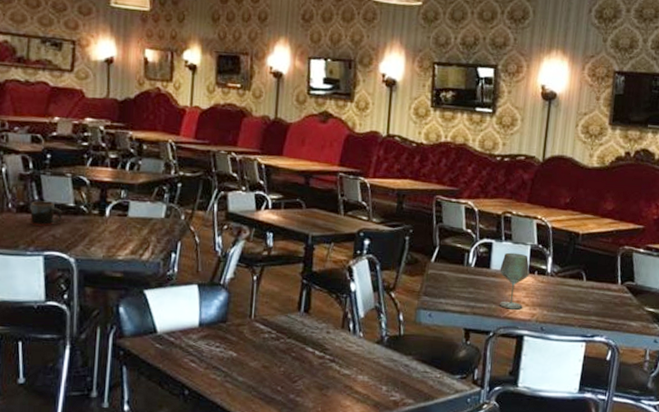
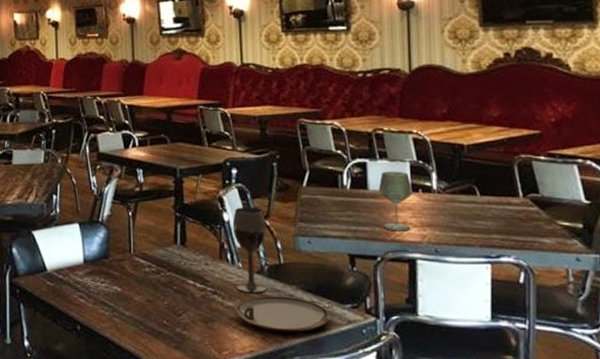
plate: none [351,365,440,401] -> present [235,296,330,333]
wine glass: none [354,278,392,363] -> present [232,207,267,293]

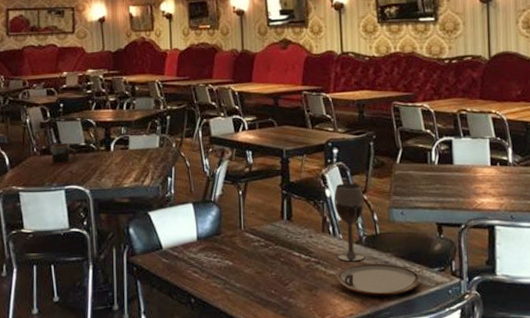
wine glass: present [378,171,413,231] -> none [462,147,492,201]

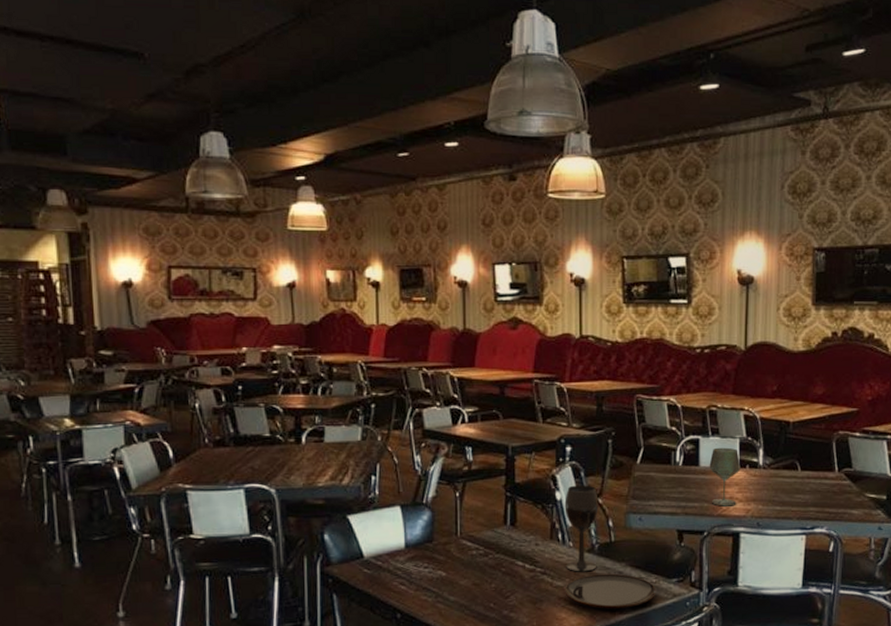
mug: present [51,143,77,165] -> none [227,433,259,459]
wine glass: none [462,147,492,201] -> present [709,447,741,507]

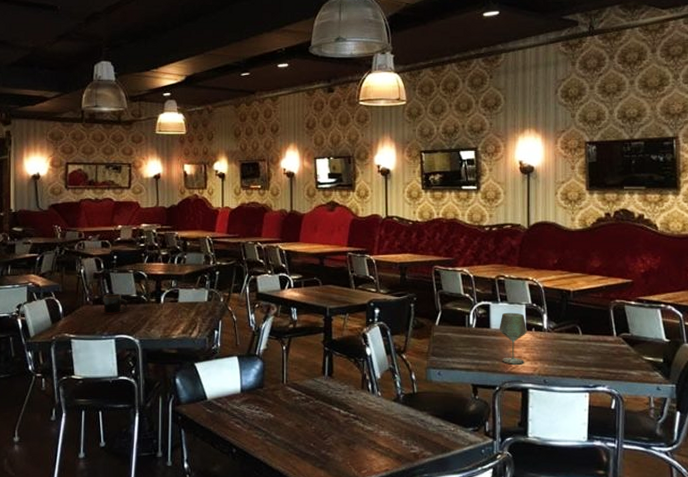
mug: none [227,433,259,459] -> present [103,294,128,314]
wine glass: present [564,485,599,572] -> none [374,342,403,419]
plate: present [565,573,656,609] -> none [374,421,455,453]

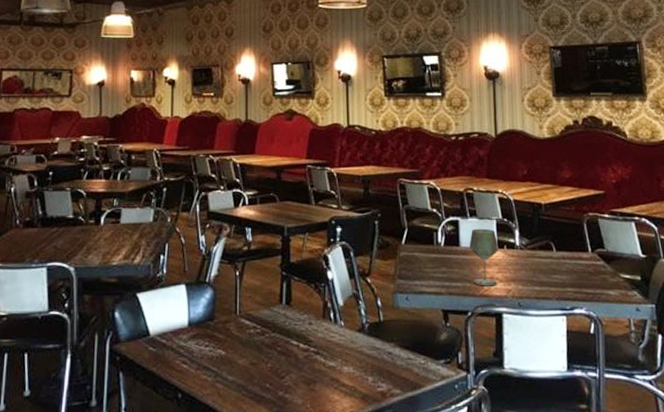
mug: present [103,294,128,314] -> none [35,215,63,239]

